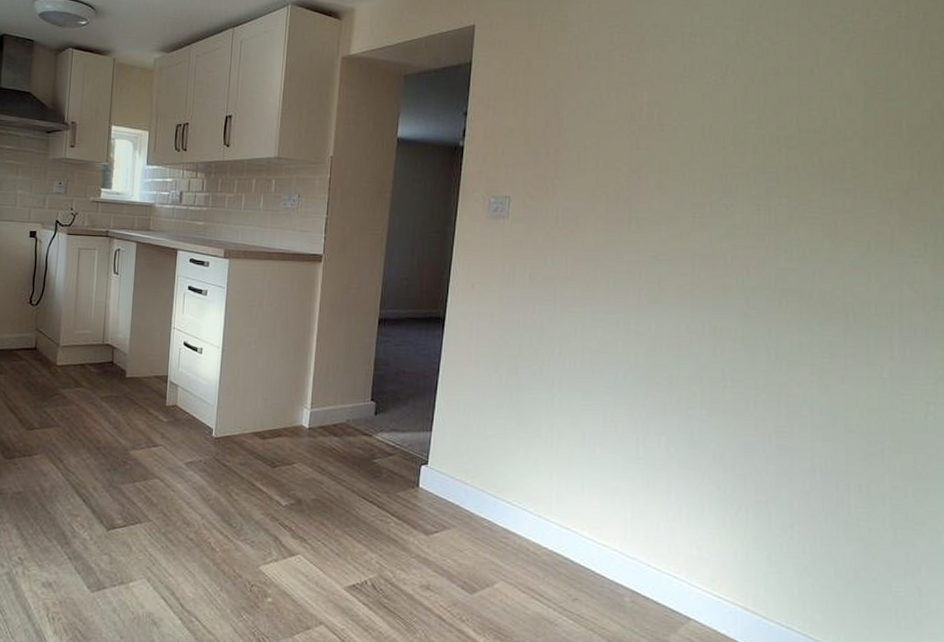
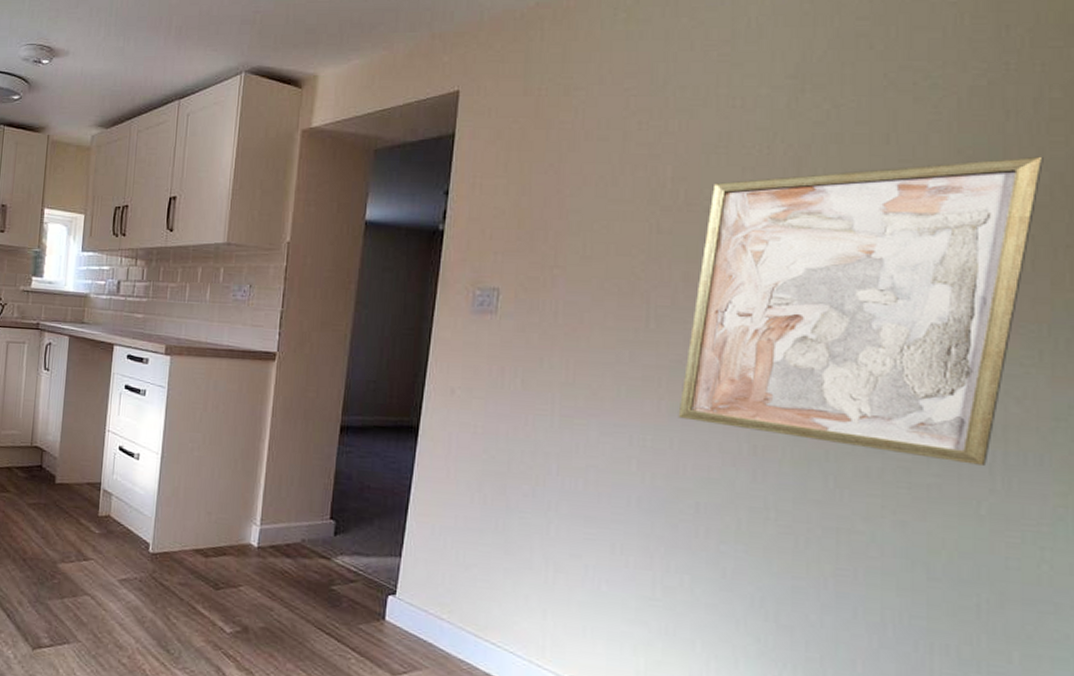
wall art: none [655,87,926,338] -> present [678,156,1043,465]

